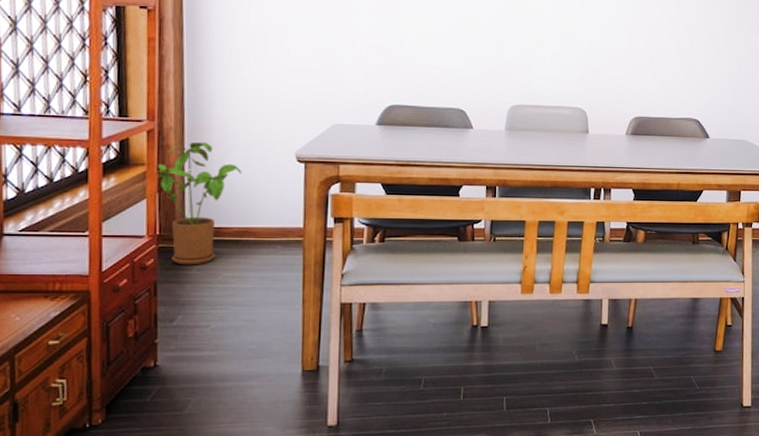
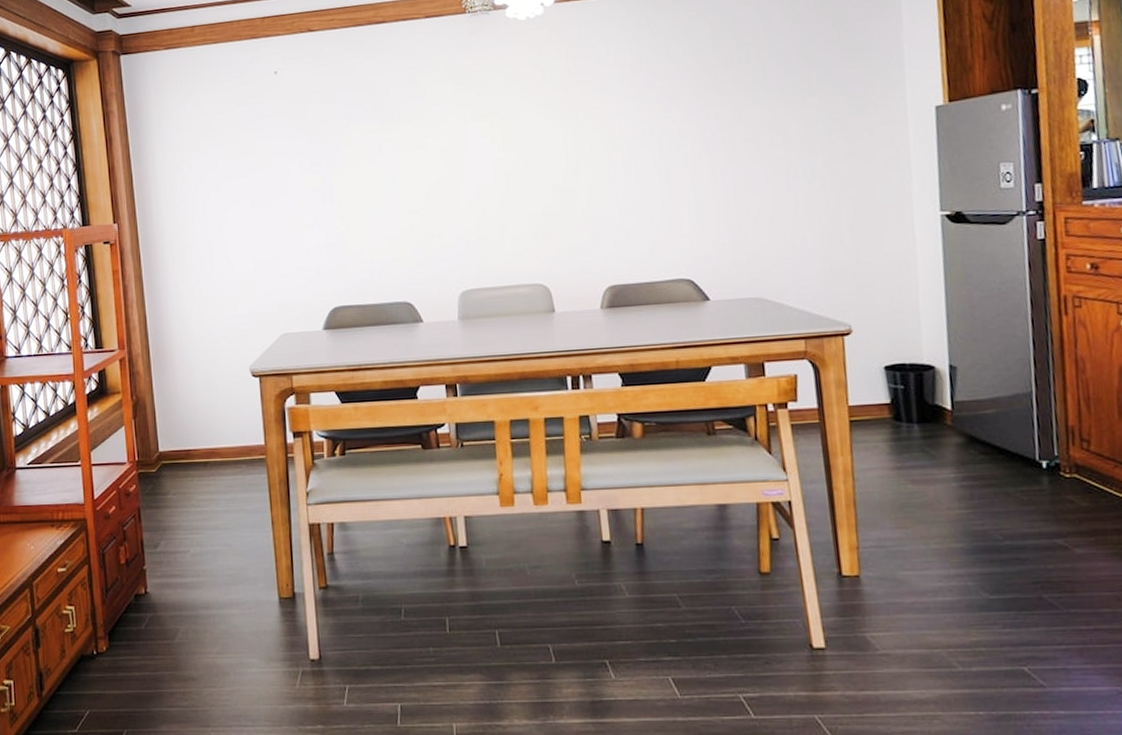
house plant: present [157,141,242,265] -> none [130,365,204,490]

